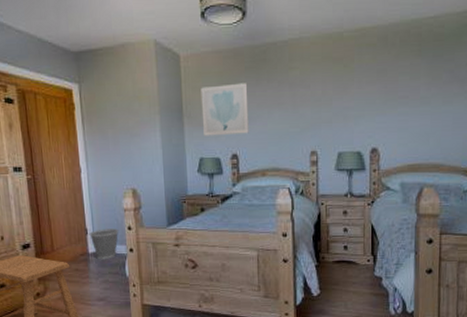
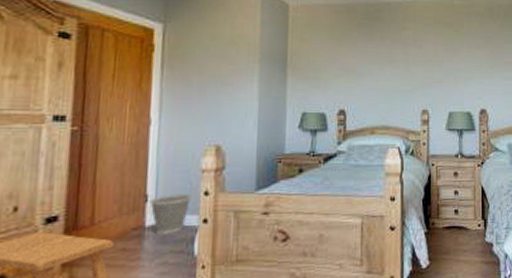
wall art: present [201,83,249,136] -> none [308,38,360,90]

